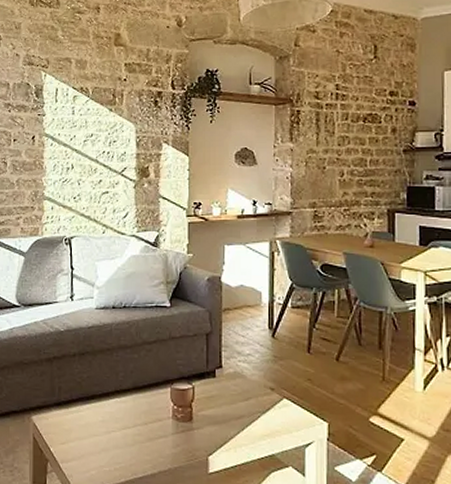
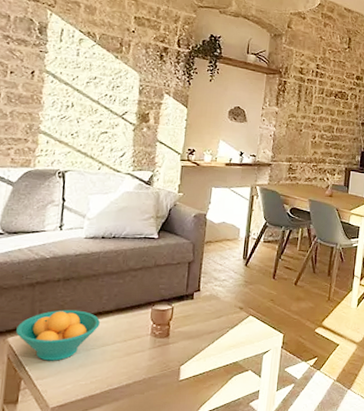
fruit bowl: none [39,387,118,443] -> present [16,310,100,361]

